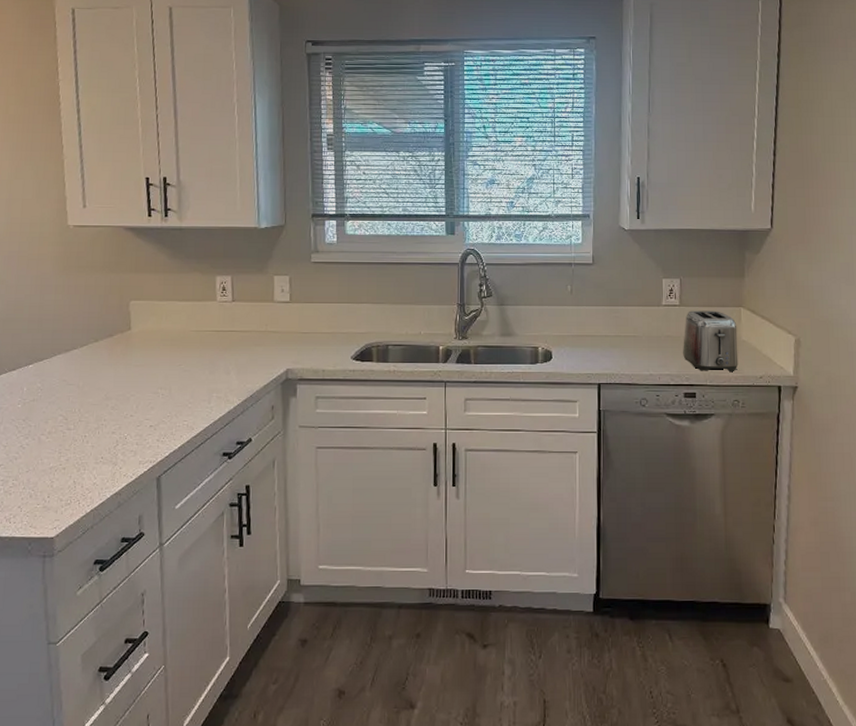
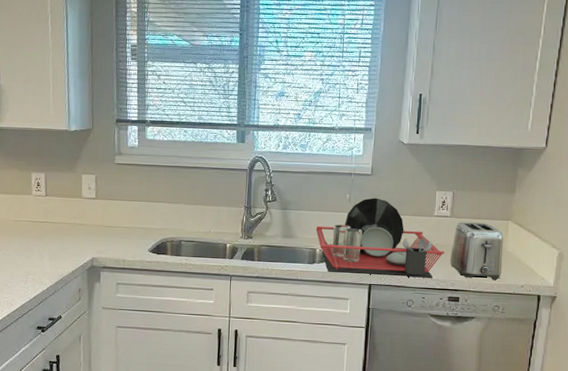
dish rack: none [536,289,677,373] -> present [315,198,445,278]

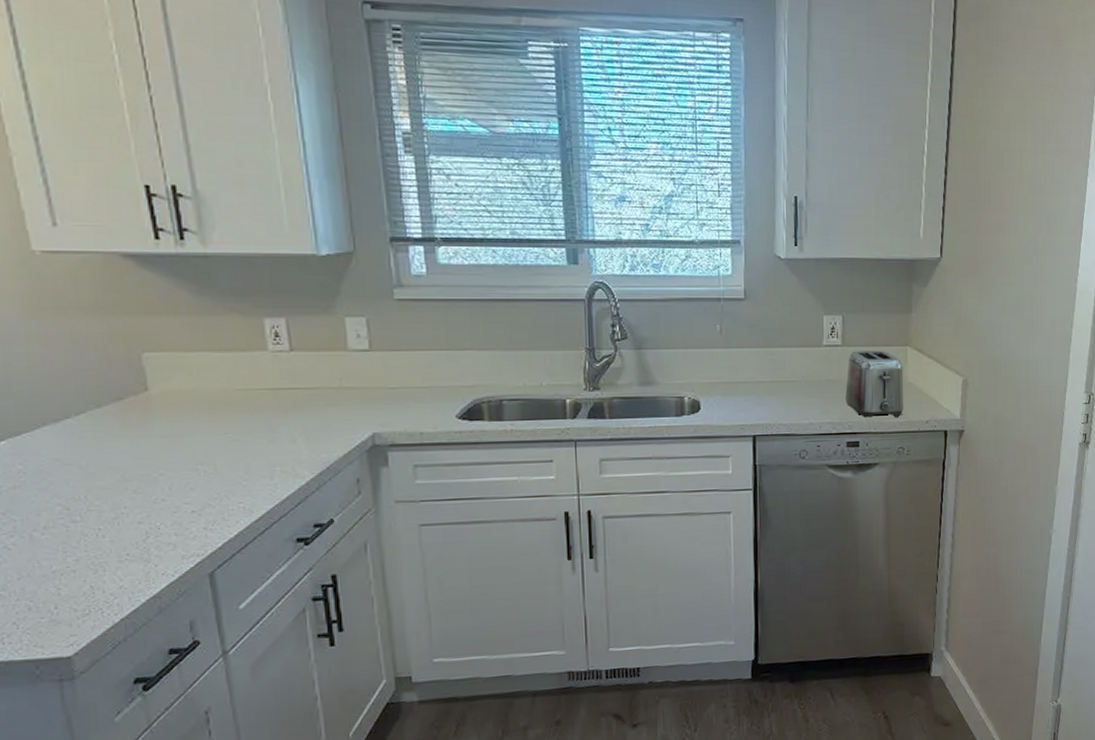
dish rack: present [315,198,445,278] -> none [681,328,839,426]

